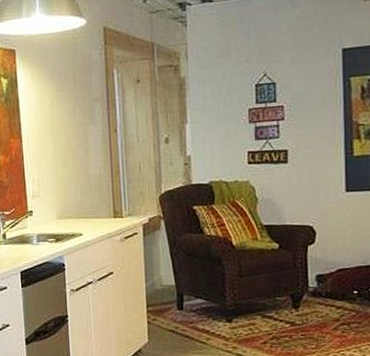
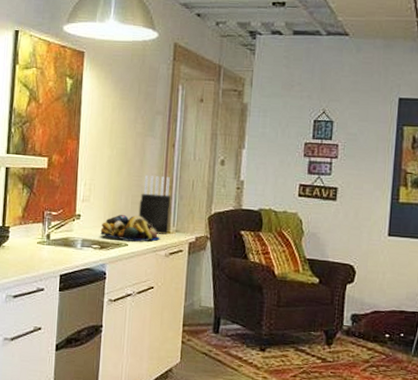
fruit bowl: none [54,204,114,231] -> present [100,215,160,242]
knife block: none [88,162,121,220] -> present [138,176,171,235]

